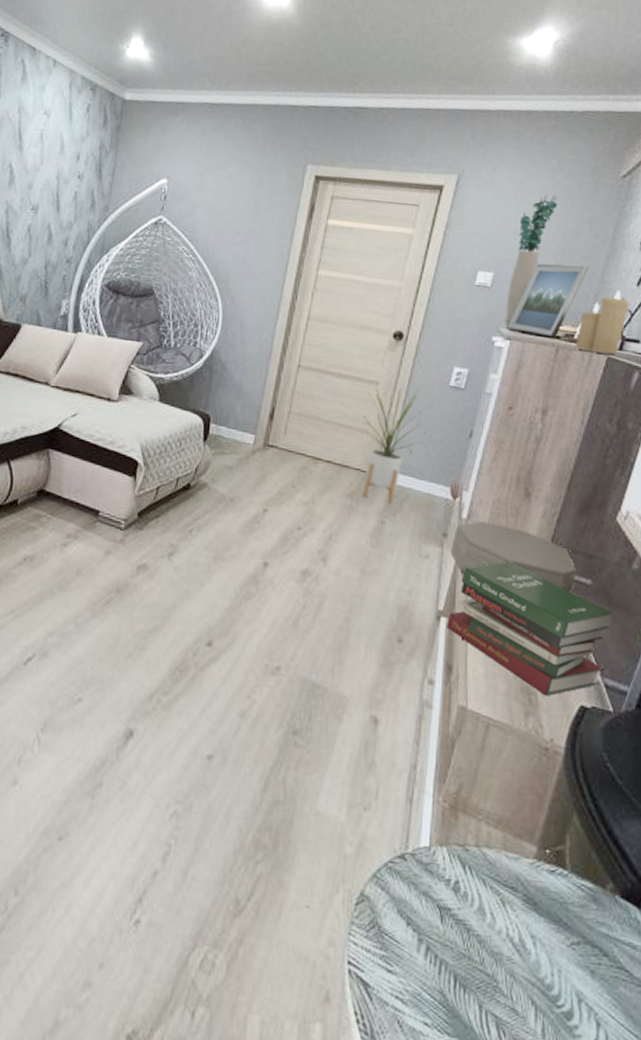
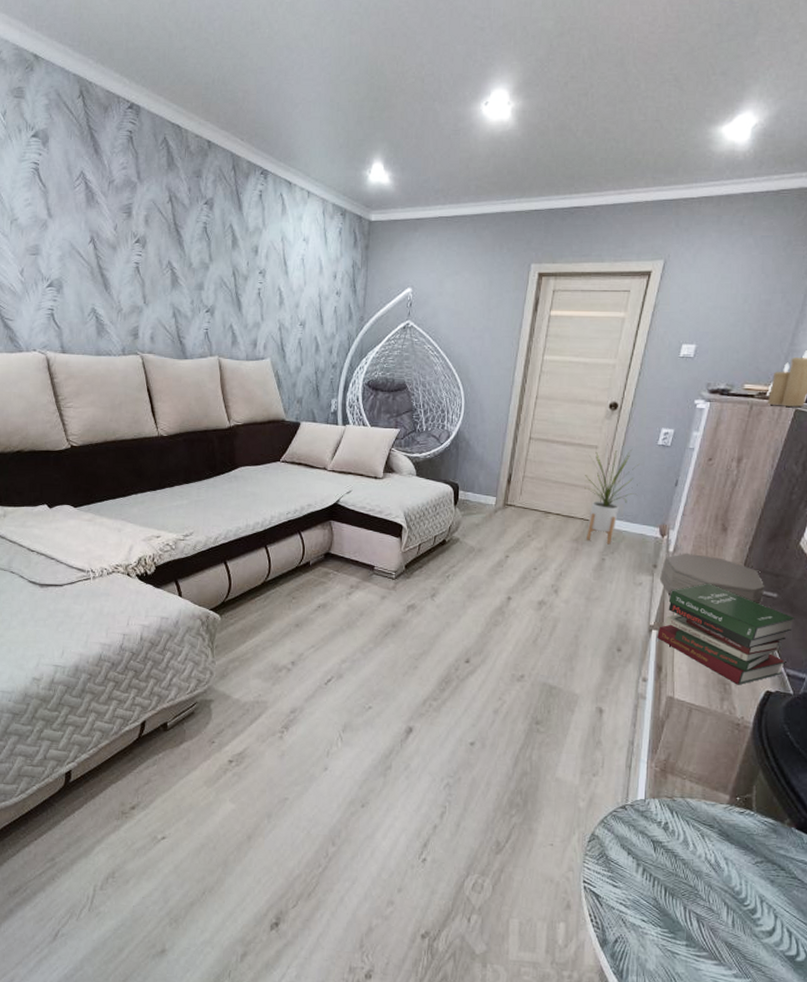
vase: present [505,195,558,329] -> none [706,270,754,392]
picture frame: present [507,263,590,338] -> none [707,330,782,397]

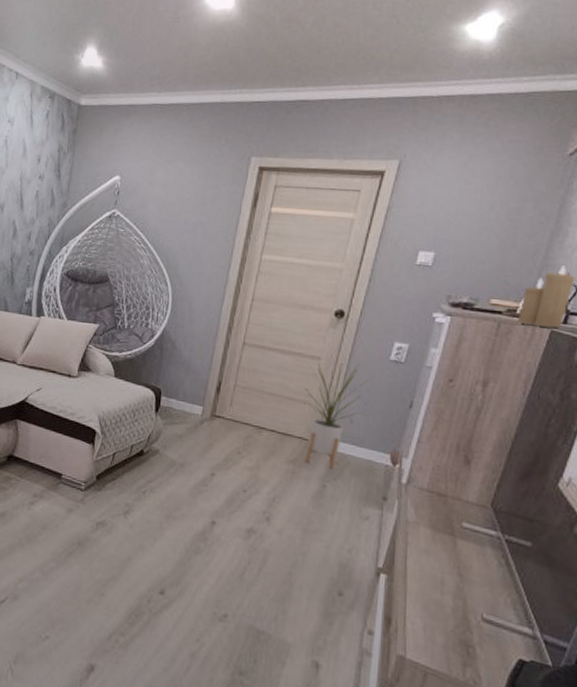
books: present [657,583,795,685] -> none [386,523,554,650]
decorative box: present [660,553,770,608] -> none [390,486,522,558]

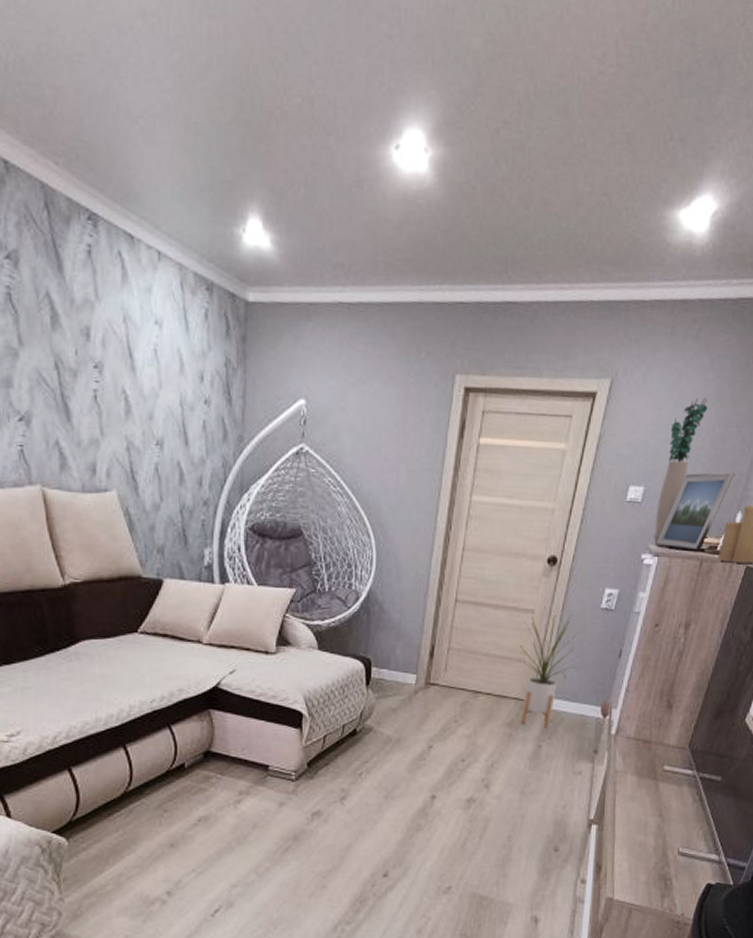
vase: none [446,175,501,305] -> present [654,397,708,545]
picture frame: none [448,241,534,313] -> present [655,472,735,551]

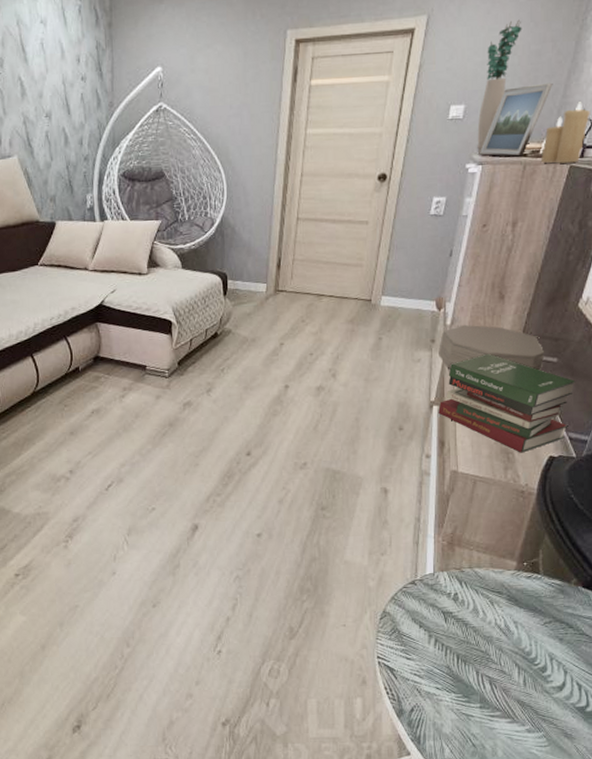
house plant: present [519,613,581,728] -> none [356,221,412,323]
books: none [597,768,738,880] -> present [438,353,576,453]
decorative box: none [601,736,713,793] -> present [439,325,550,373]

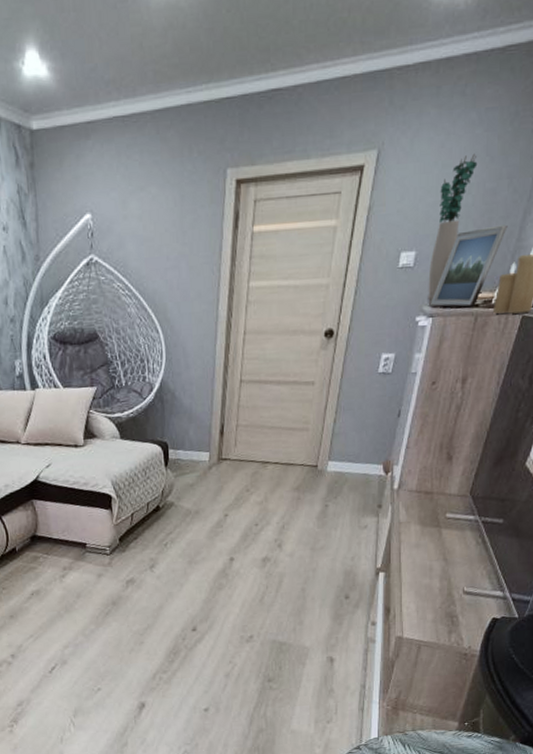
books: present [438,353,576,453] -> none [384,517,521,616]
decorative box: present [439,325,550,373] -> none [385,488,496,535]

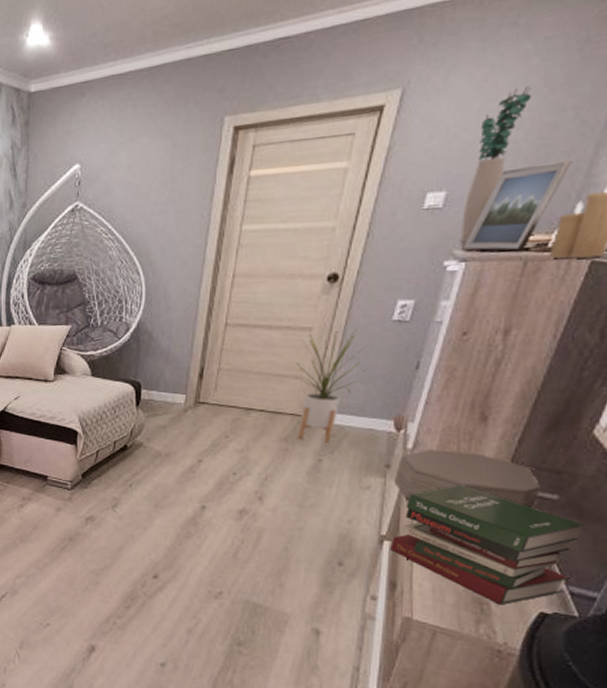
house plant: none [302,380,360,489] -> present [295,327,368,443]
books: none [384,517,521,616] -> present [390,484,584,605]
decorative box: none [385,488,496,535] -> present [394,450,547,512]

